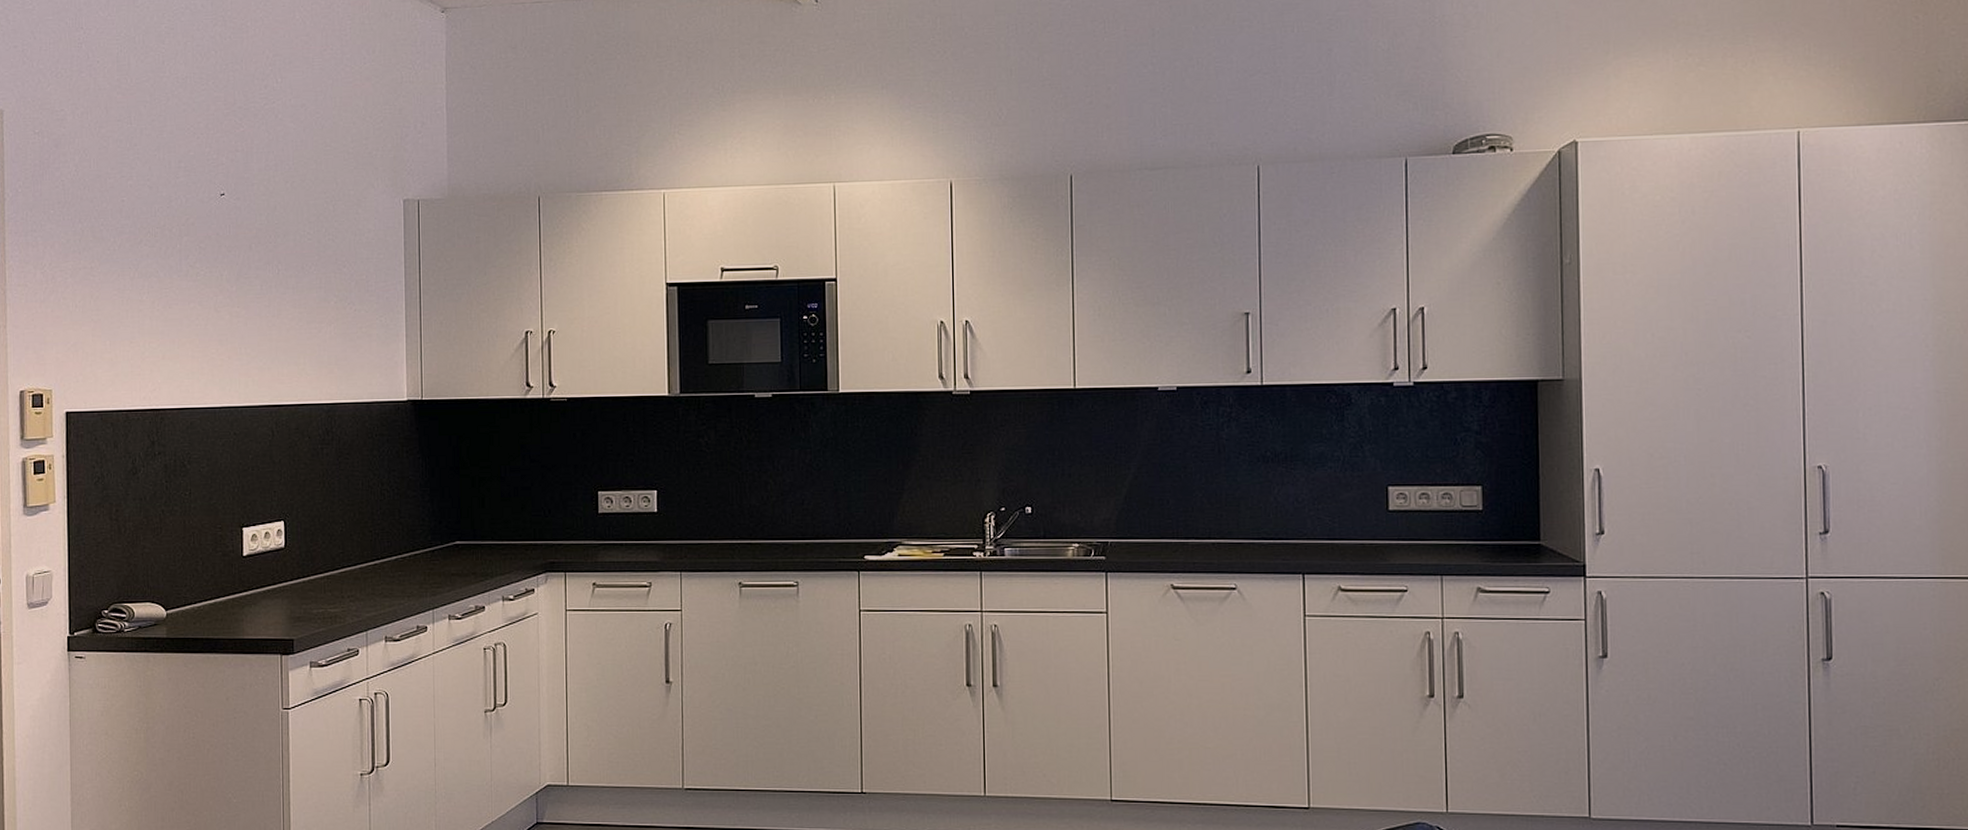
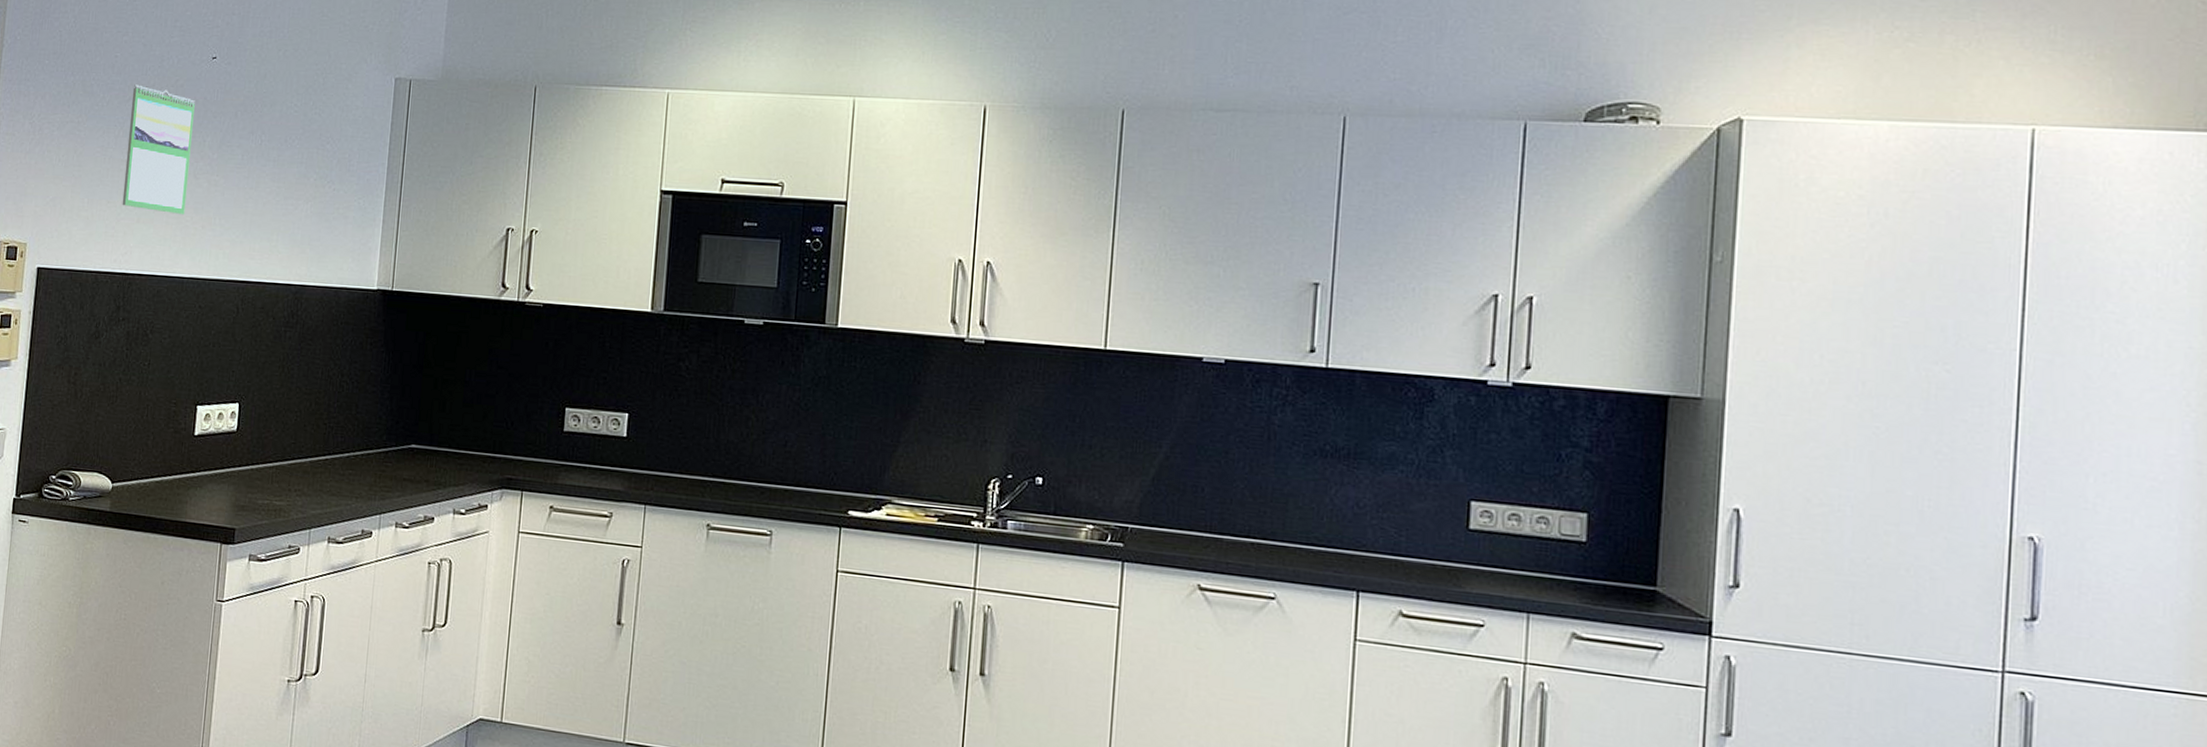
calendar: none [143,226,210,348] -> present [122,84,195,214]

